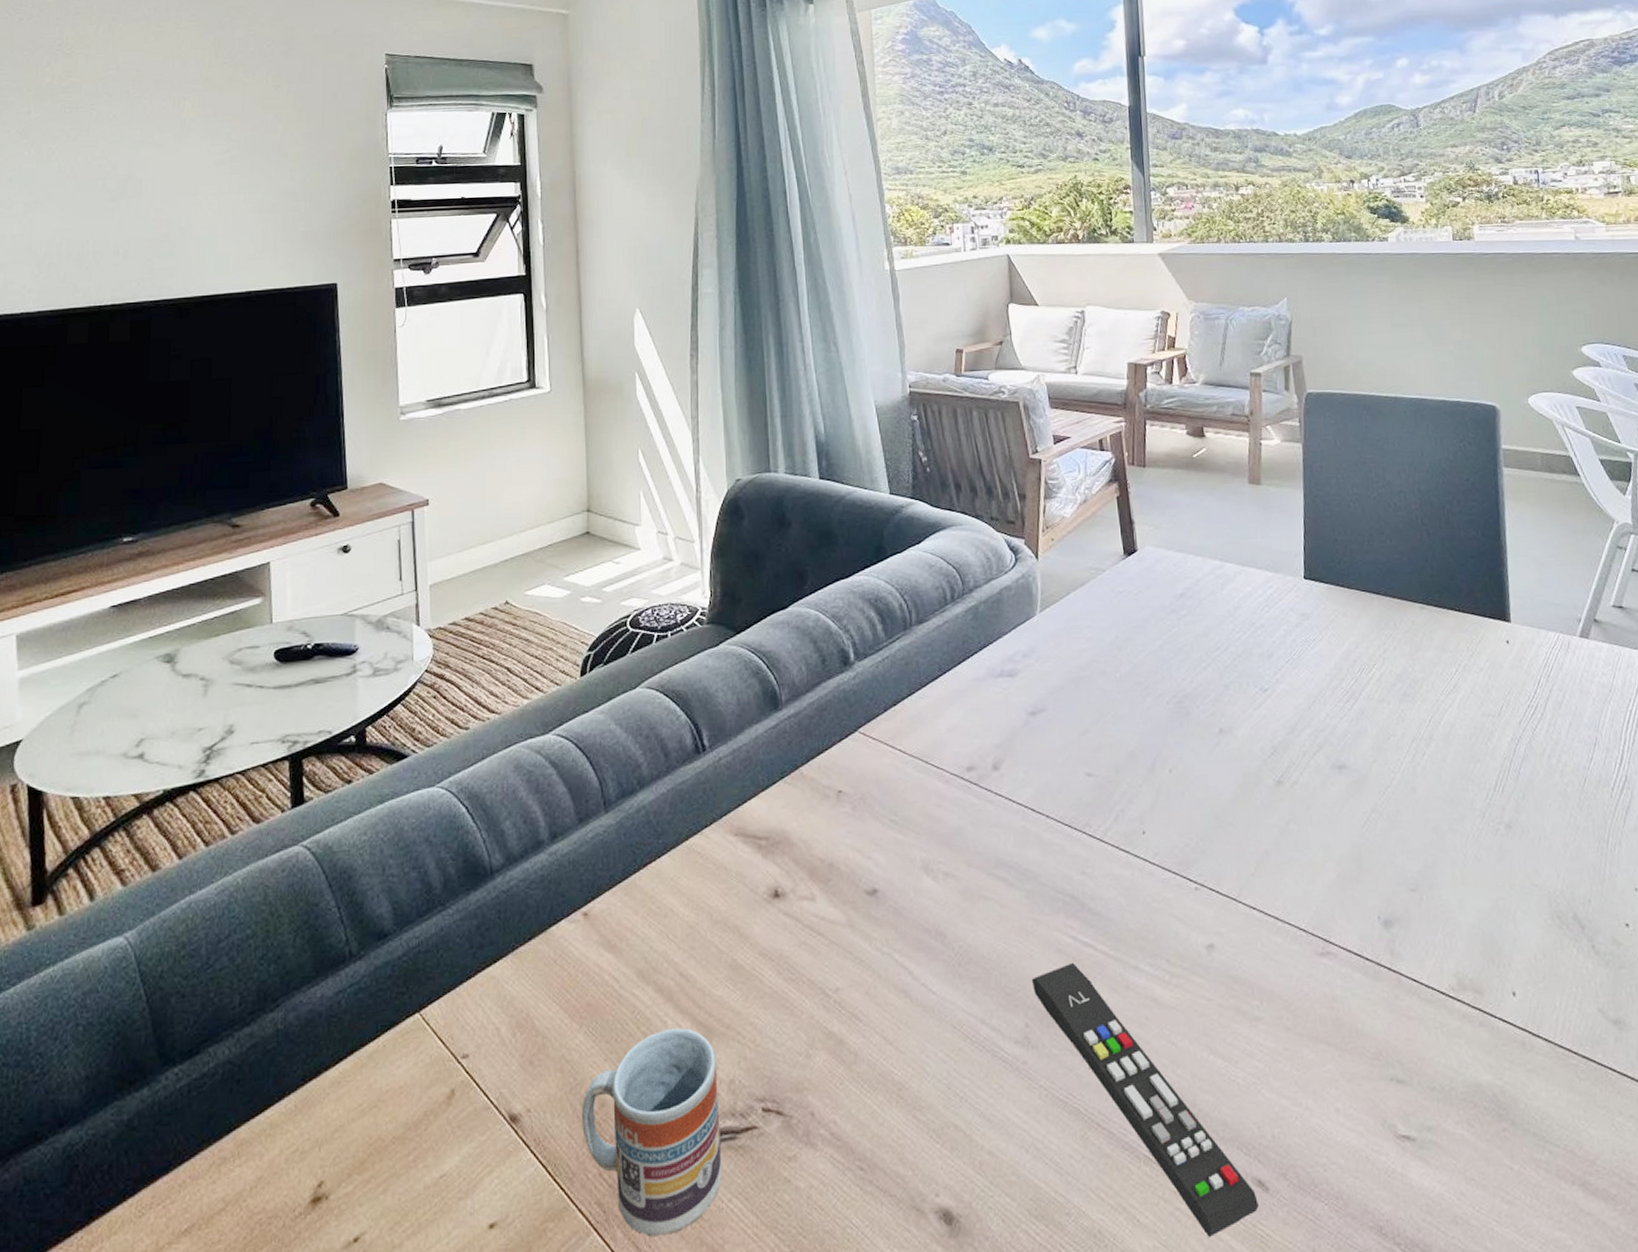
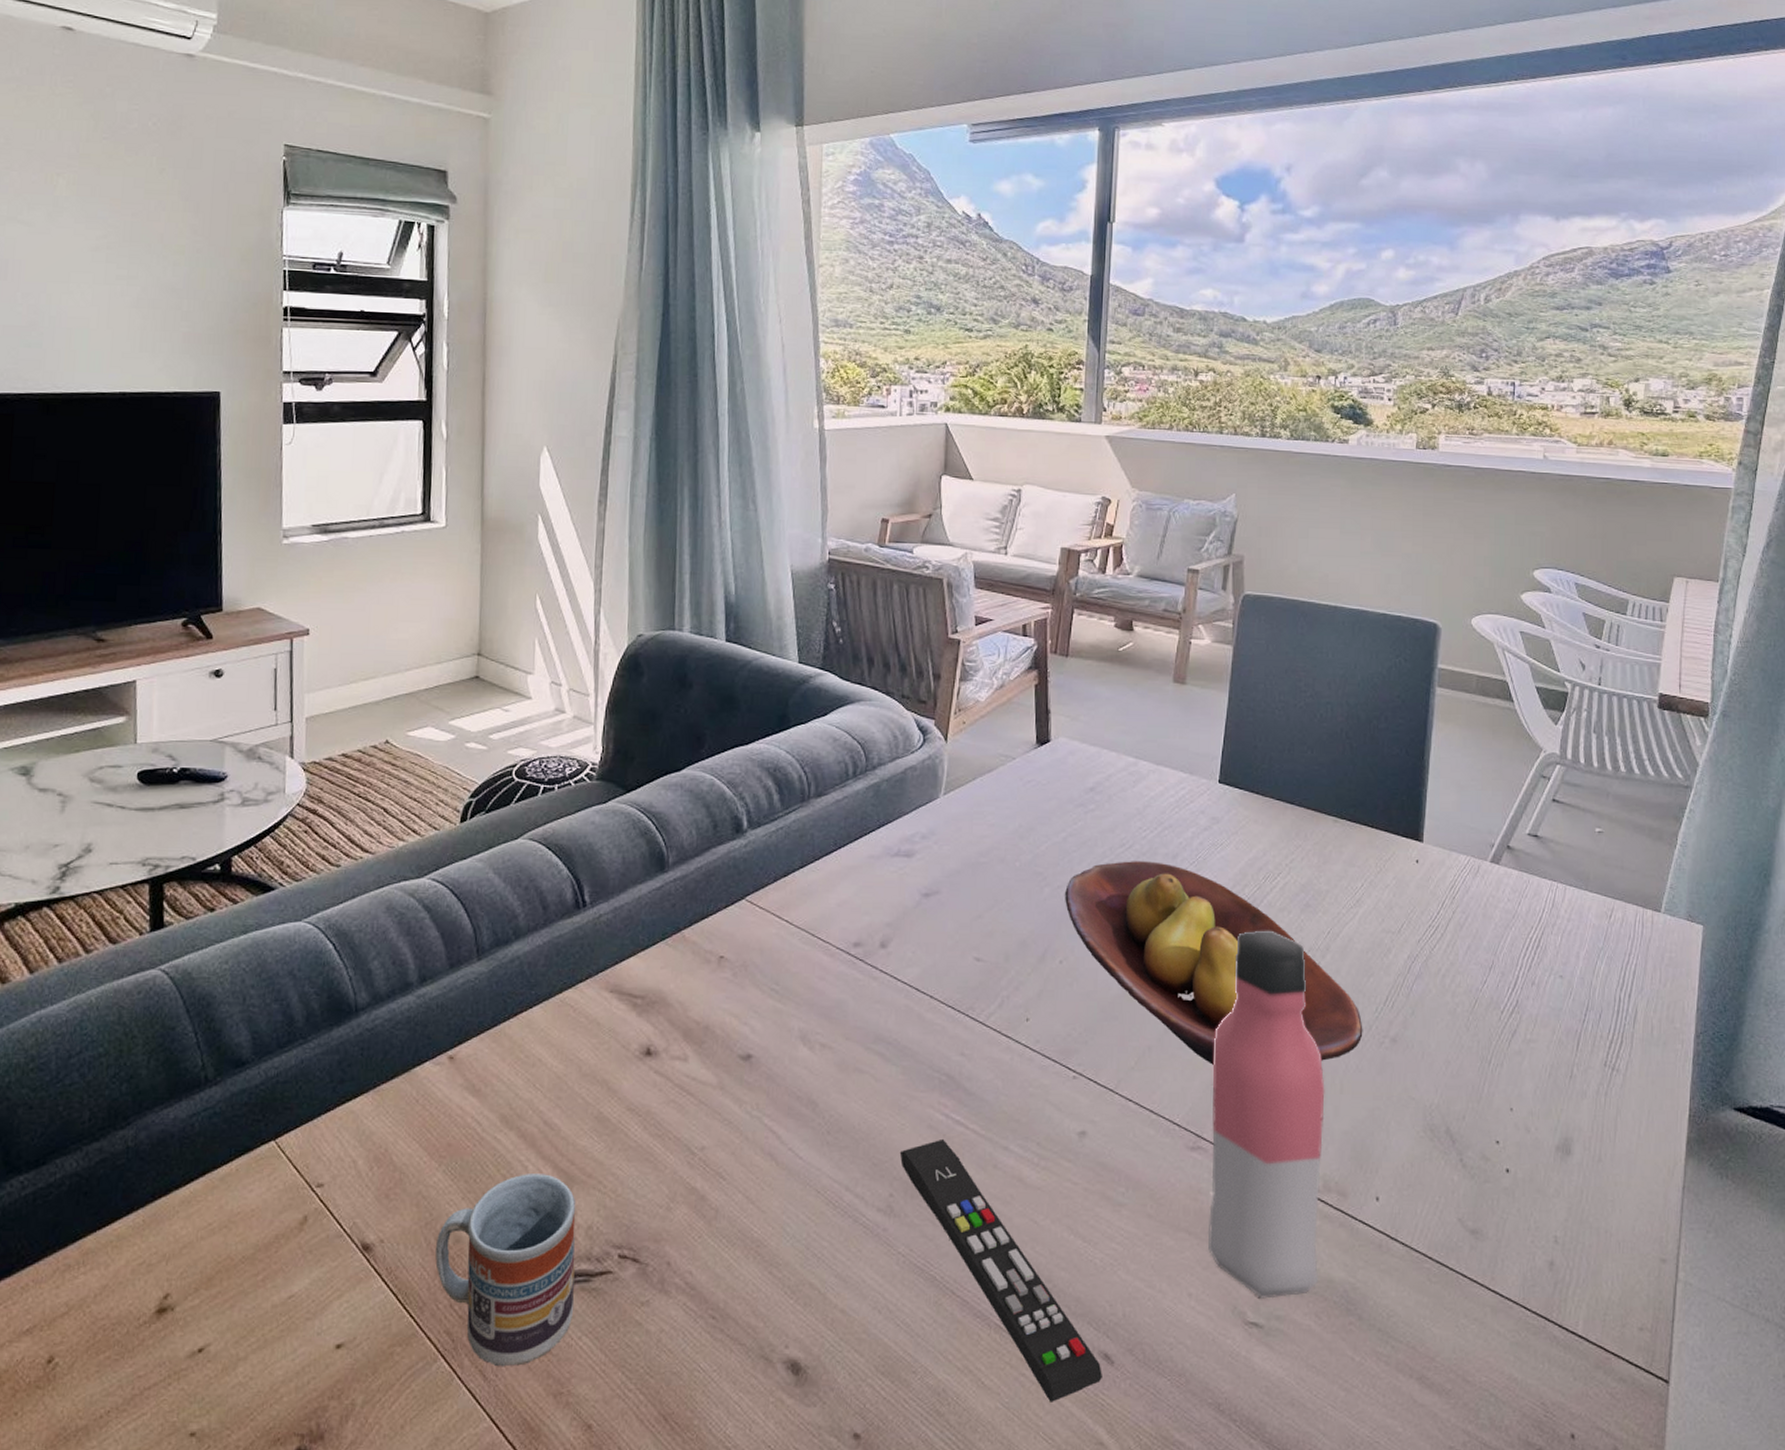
fruit bowl: none [1167,662,1478,865] -> present [1065,861,1363,1065]
water bottle: none [1329,723,1466,1109] -> present [1207,930,1325,1299]

